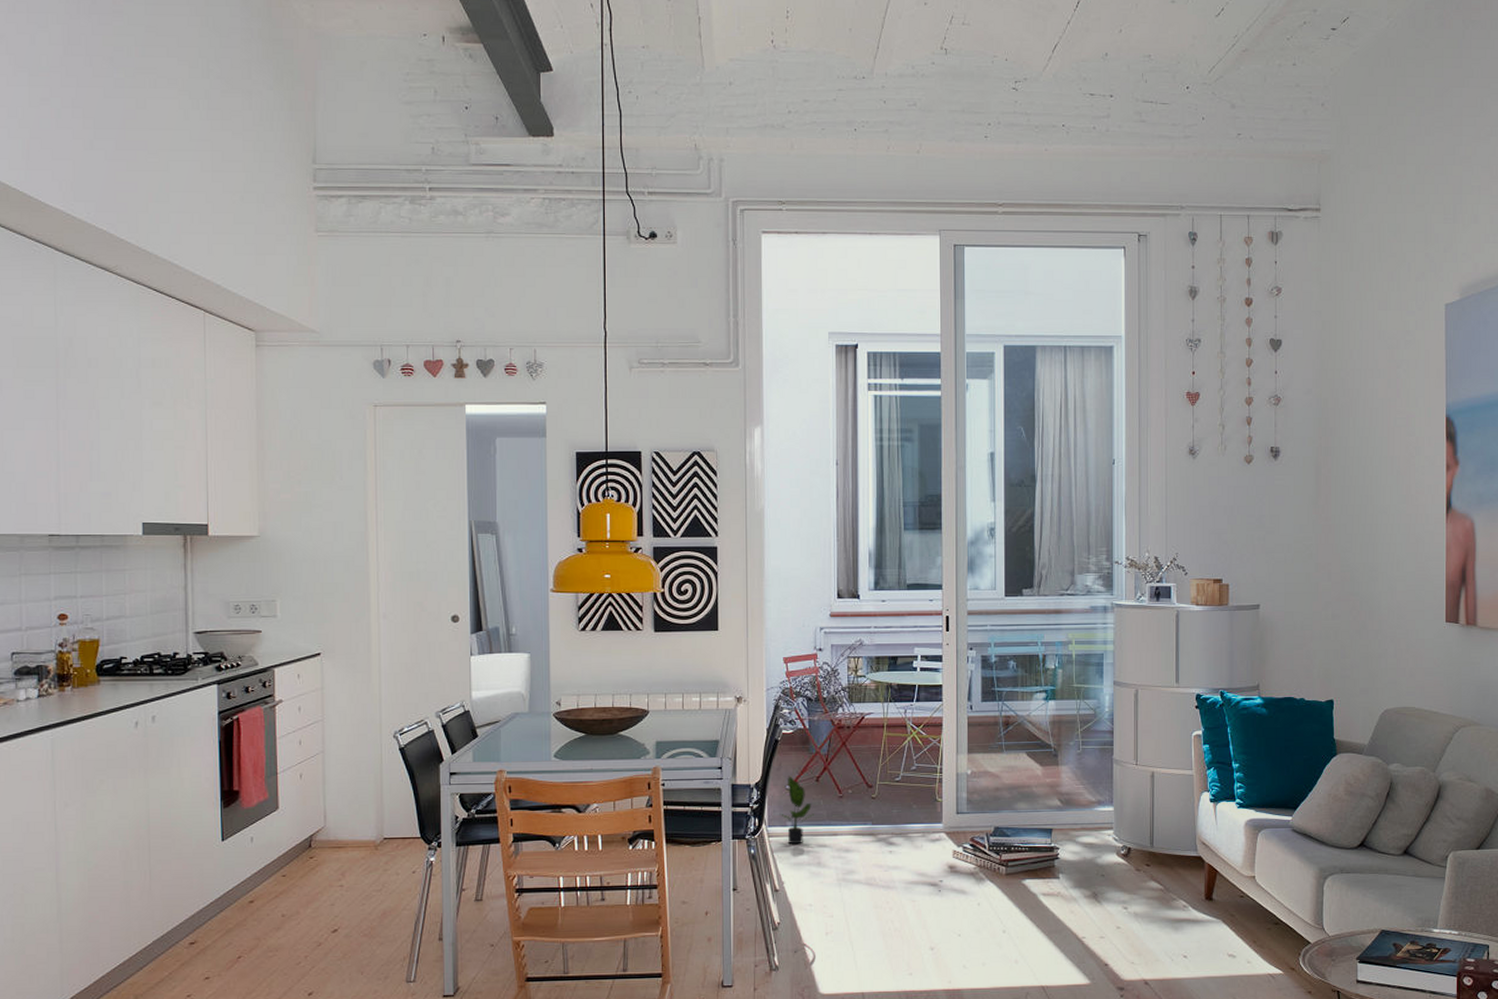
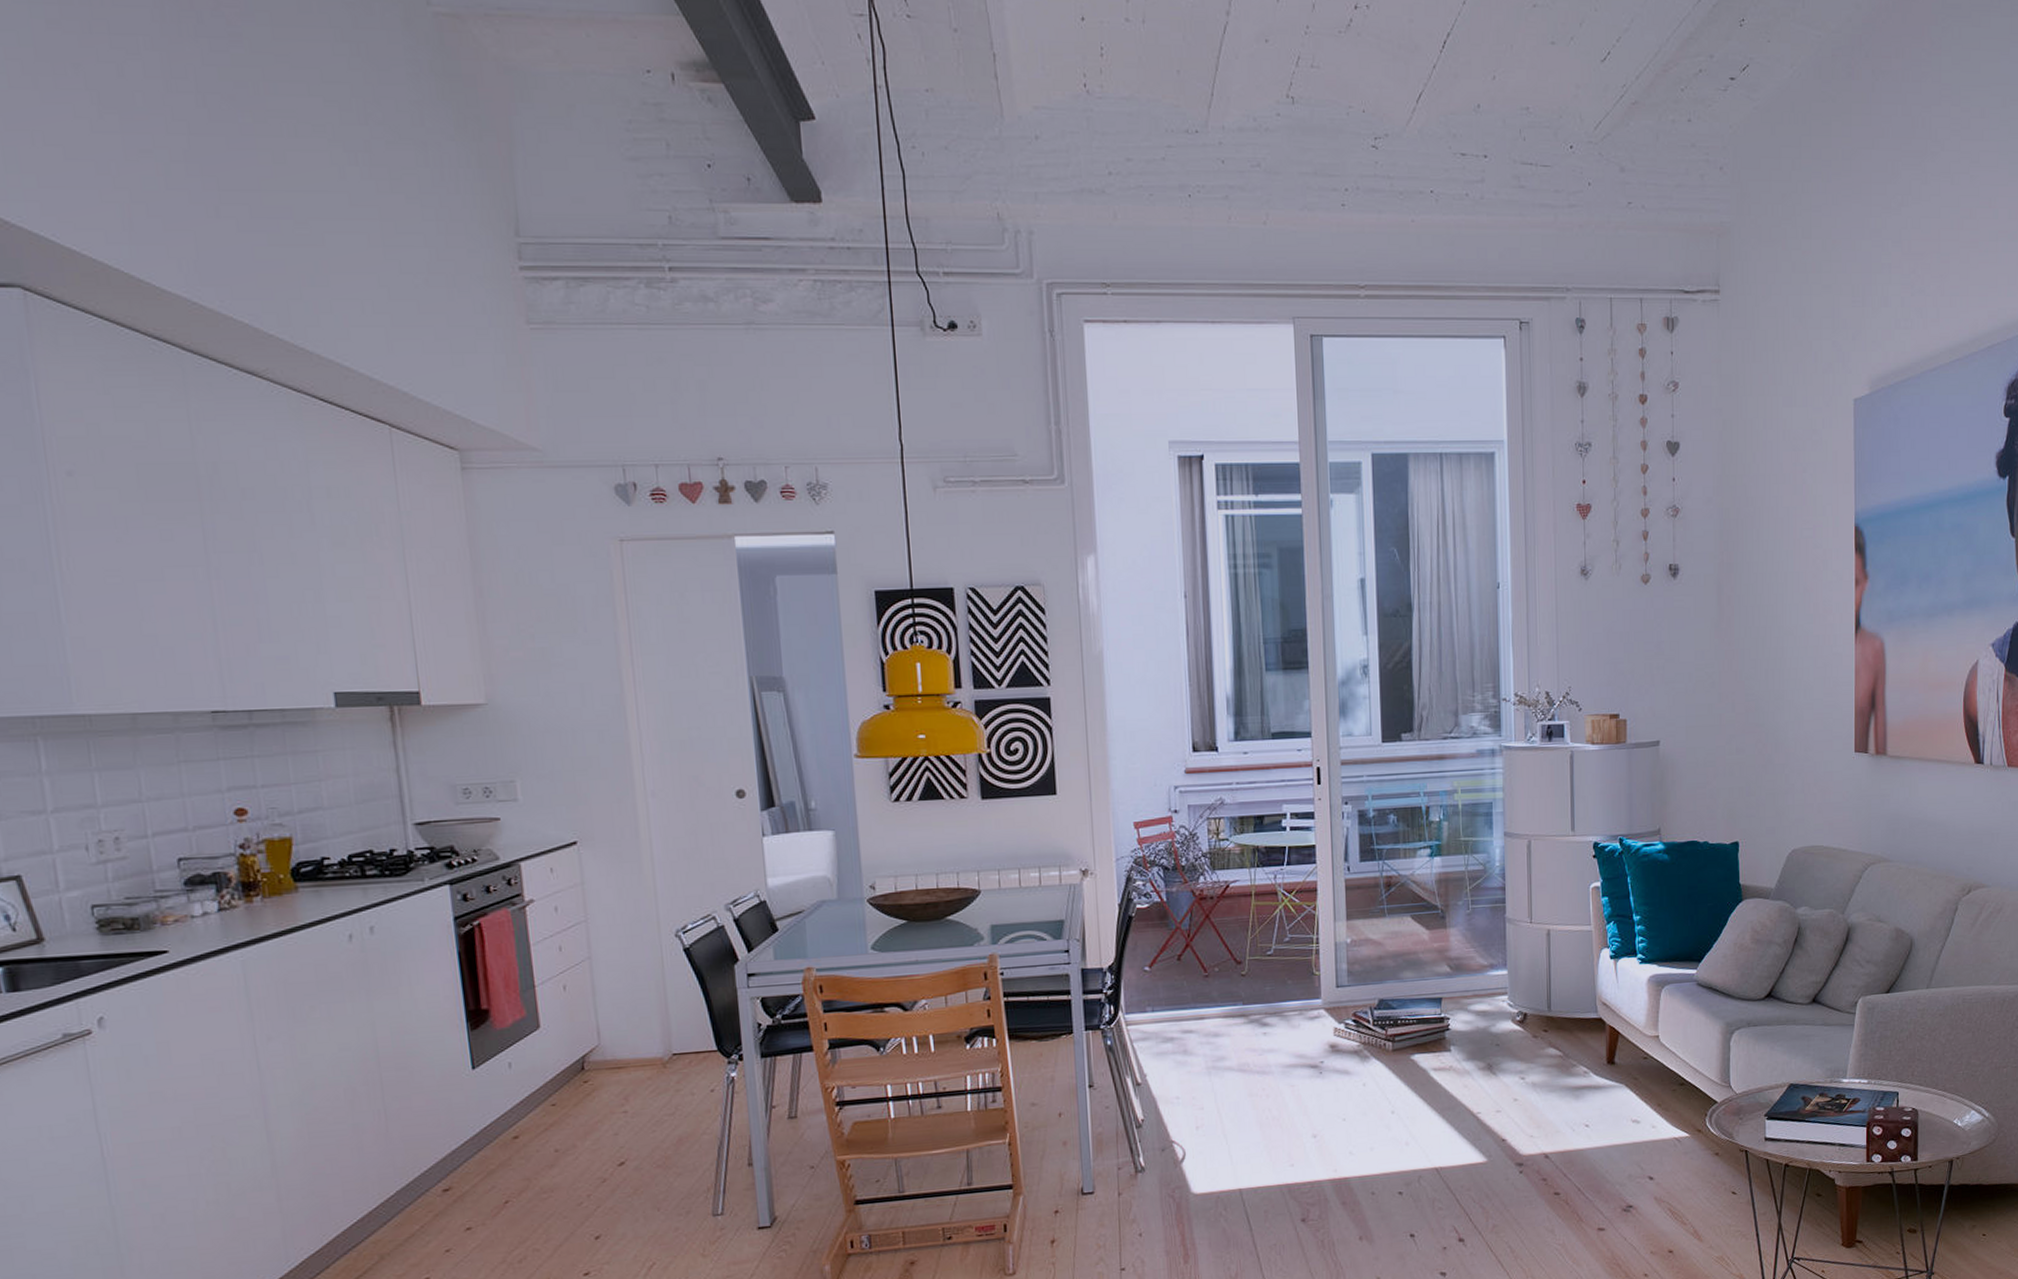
potted plant: present [779,776,814,845] -> none [1138,956,1177,1032]

